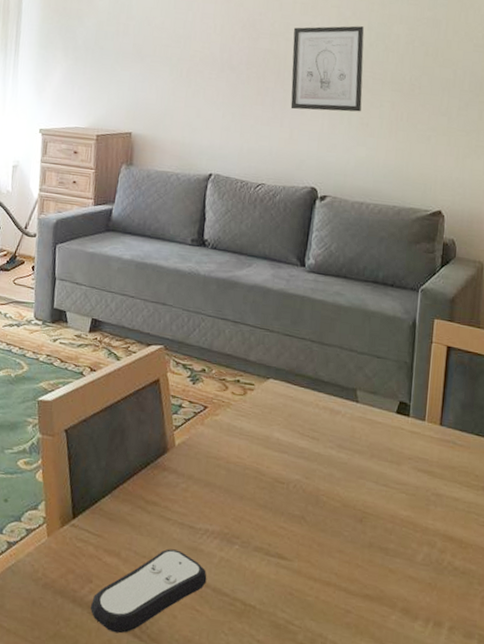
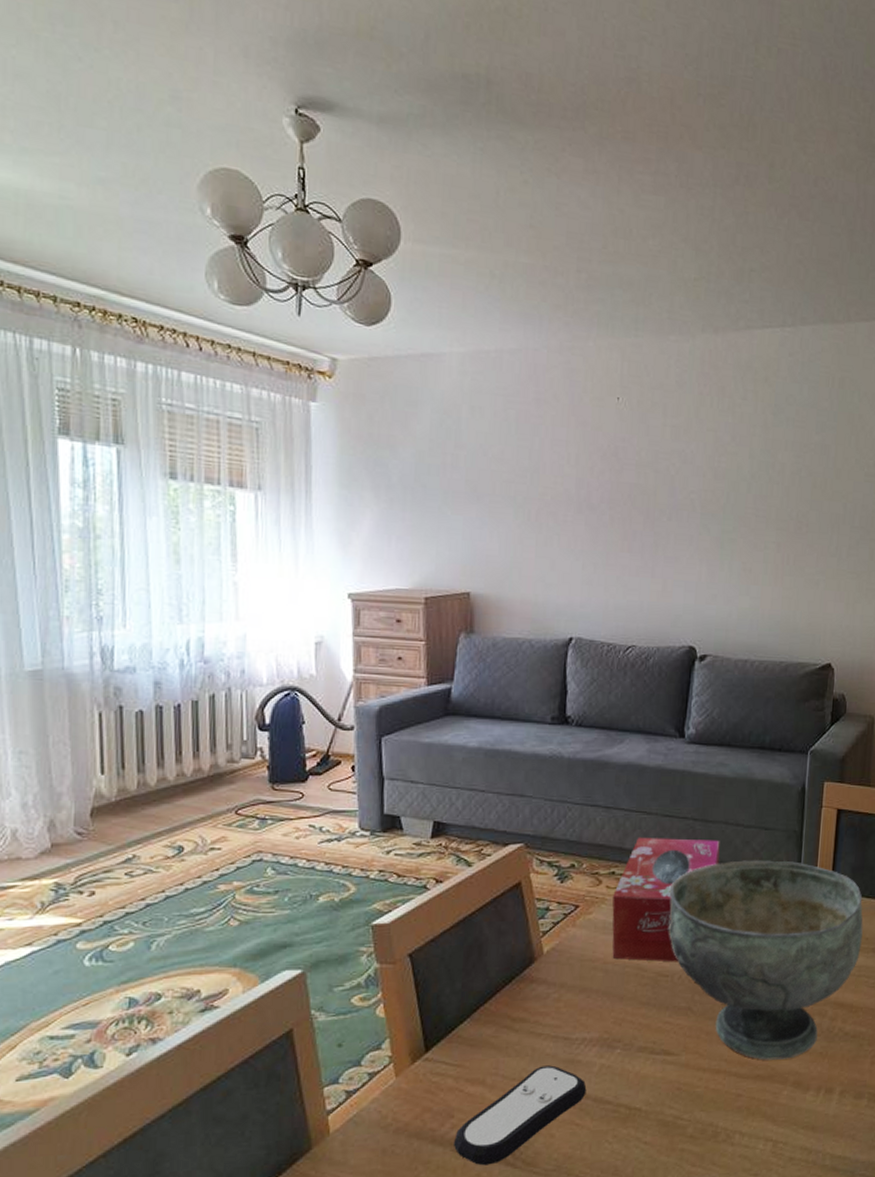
tissue box: none [234,351,335,472] -> present [612,837,720,962]
decorative bowl: none [285,383,473,584] -> present [668,860,863,1060]
wall art: present [290,26,365,112] -> none [662,453,746,556]

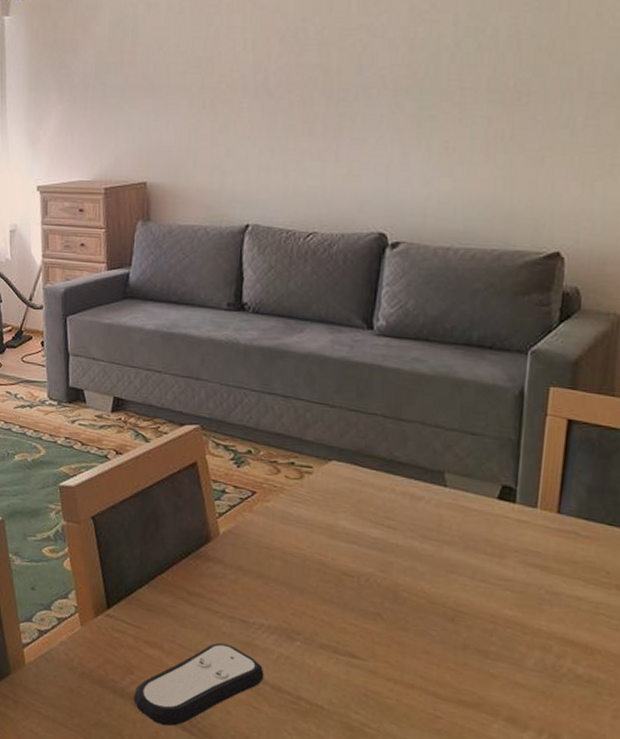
tissue box: present [612,837,720,962] -> none [291,429,416,564]
decorative bowl: present [668,860,863,1060] -> none [353,465,603,690]

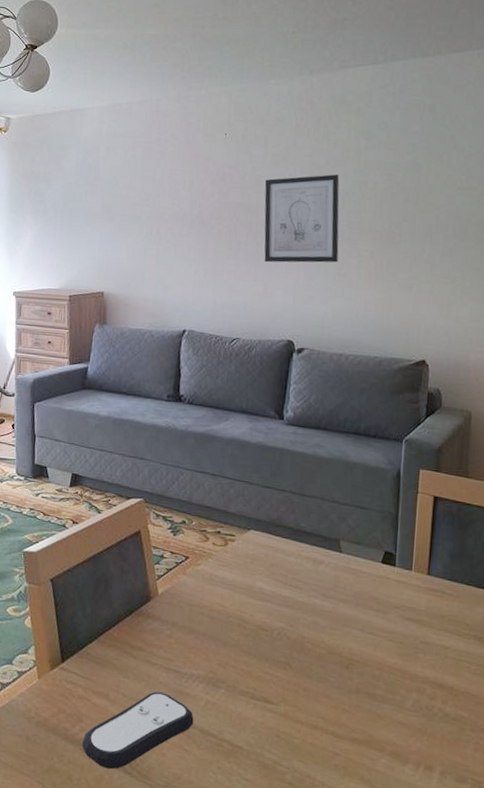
wall art: none [348,21,449,138] -> present [264,174,340,263]

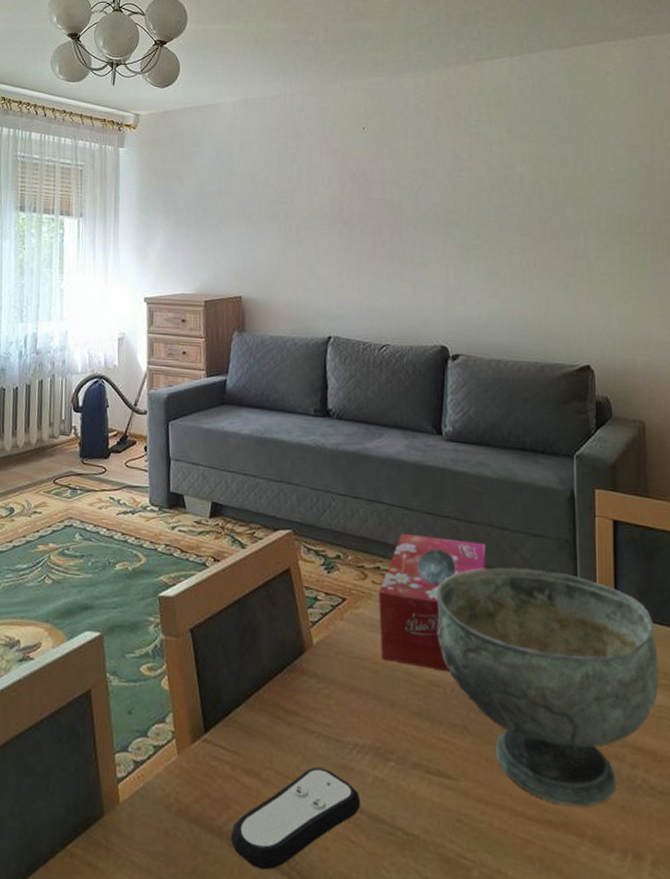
tissue box: none [217,503,317,619] -> present [379,533,487,672]
wall art: present [264,174,340,263] -> none [406,168,489,262]
decorative bowl: none [268,534,463,729] -> present [436,567,659,807]

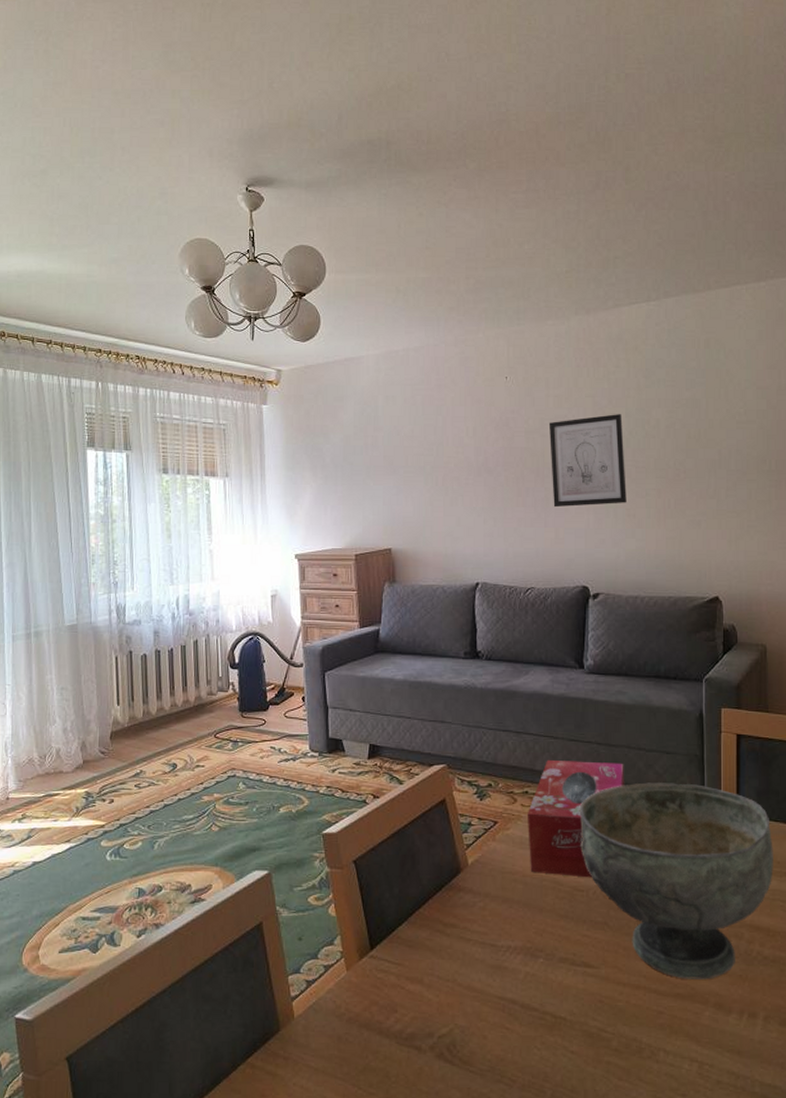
remote control: present [230,767,361,870] -> none [397,970,514,1060]
wall art: none [406,168,489,262] -> present [548,414,626,508]

